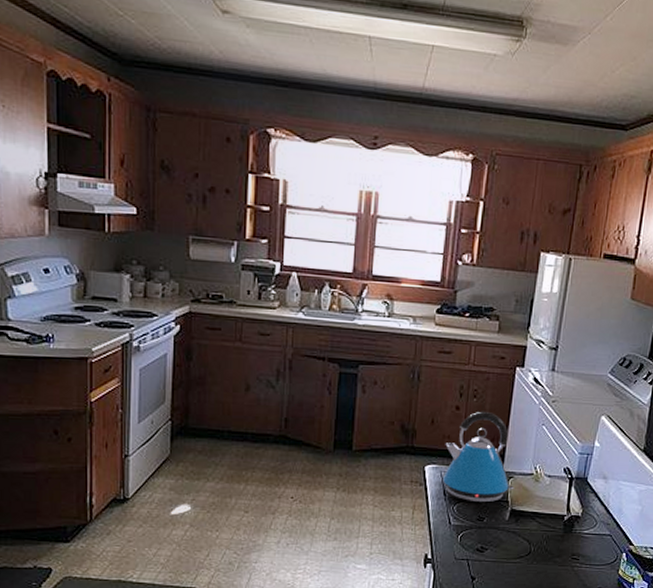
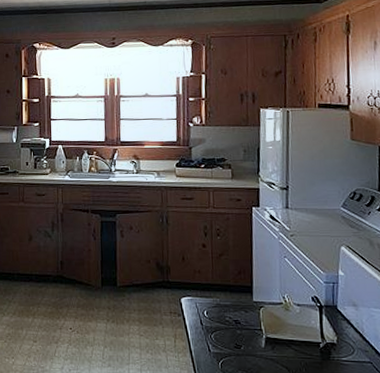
kettle: present [443,411,514,503] -> none [197,247,266,331]

